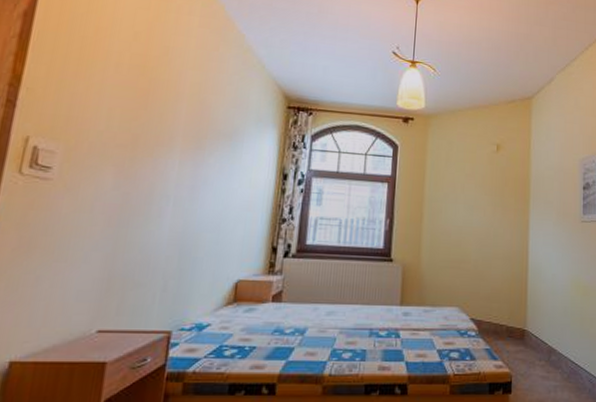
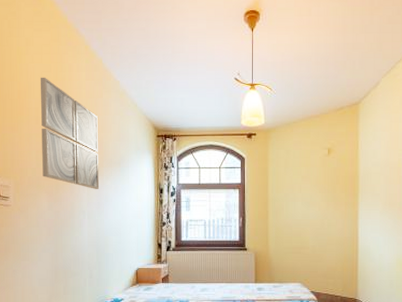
wall art: none [112,14,208,167] -> present [40,77,100,189]

